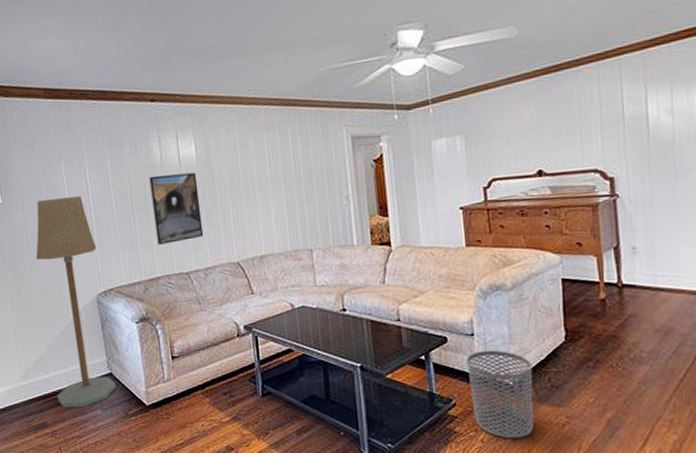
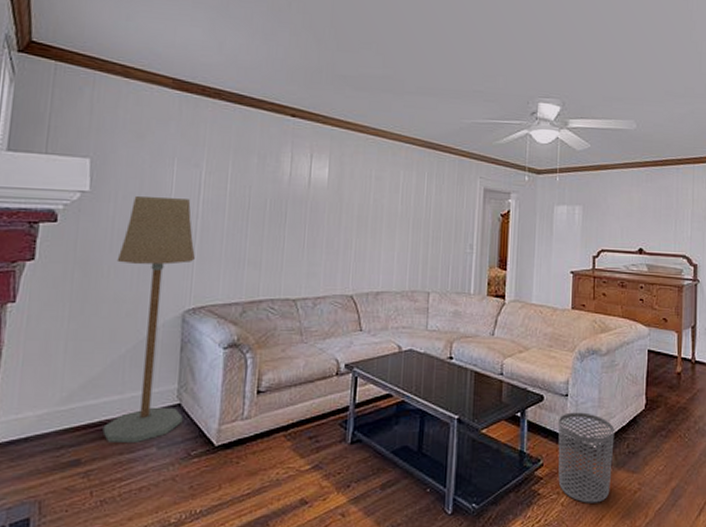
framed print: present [149,172,204,245] -> none [268,191,325,266]

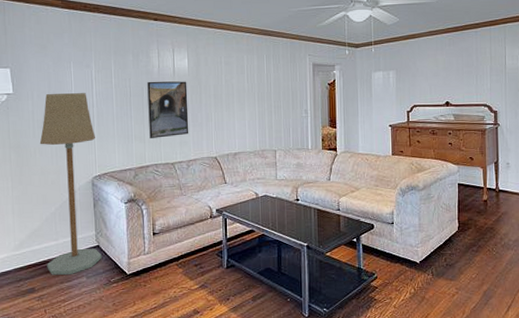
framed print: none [268,191,325,266] -> present [147,81,189,138]
waste bin: present [558,412,615,503] -> none [388,236,434,305]

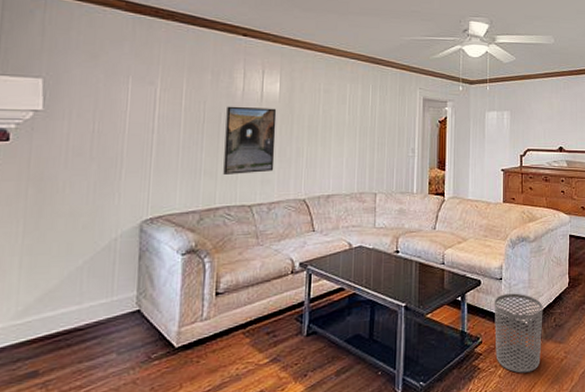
floor lamp: present [39,93,102,275] -> none [60,114,152,352]
waste bin: none [388,236,434,305] -> present [494,293,543,373]

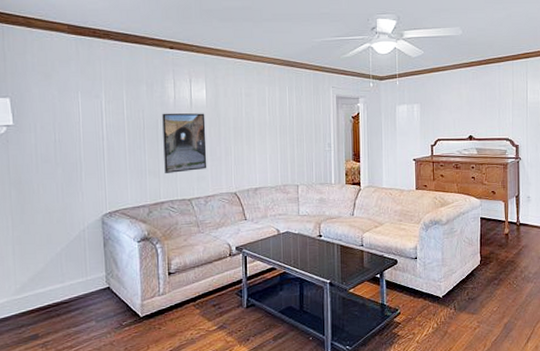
waste bin: present [494,293,543,373] -> none [411,270,457,340]

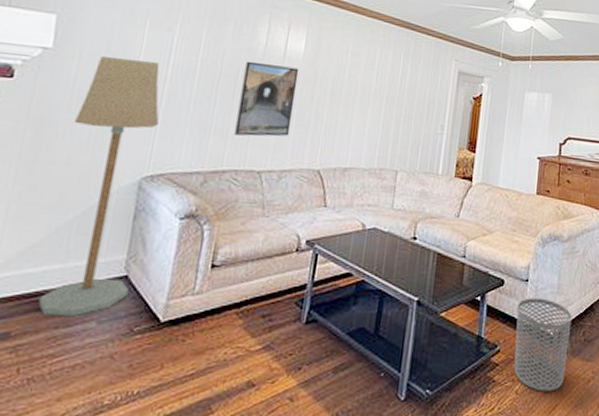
floor lamp: none [43,125,113,320] -> present [38,56,160,317]
waste bin: none [411,270,457,340] -> present [514,298,572,392]

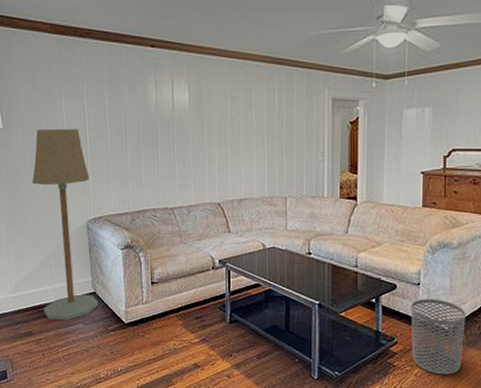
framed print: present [234,61,299,137] -> none [144,117,190,180]

